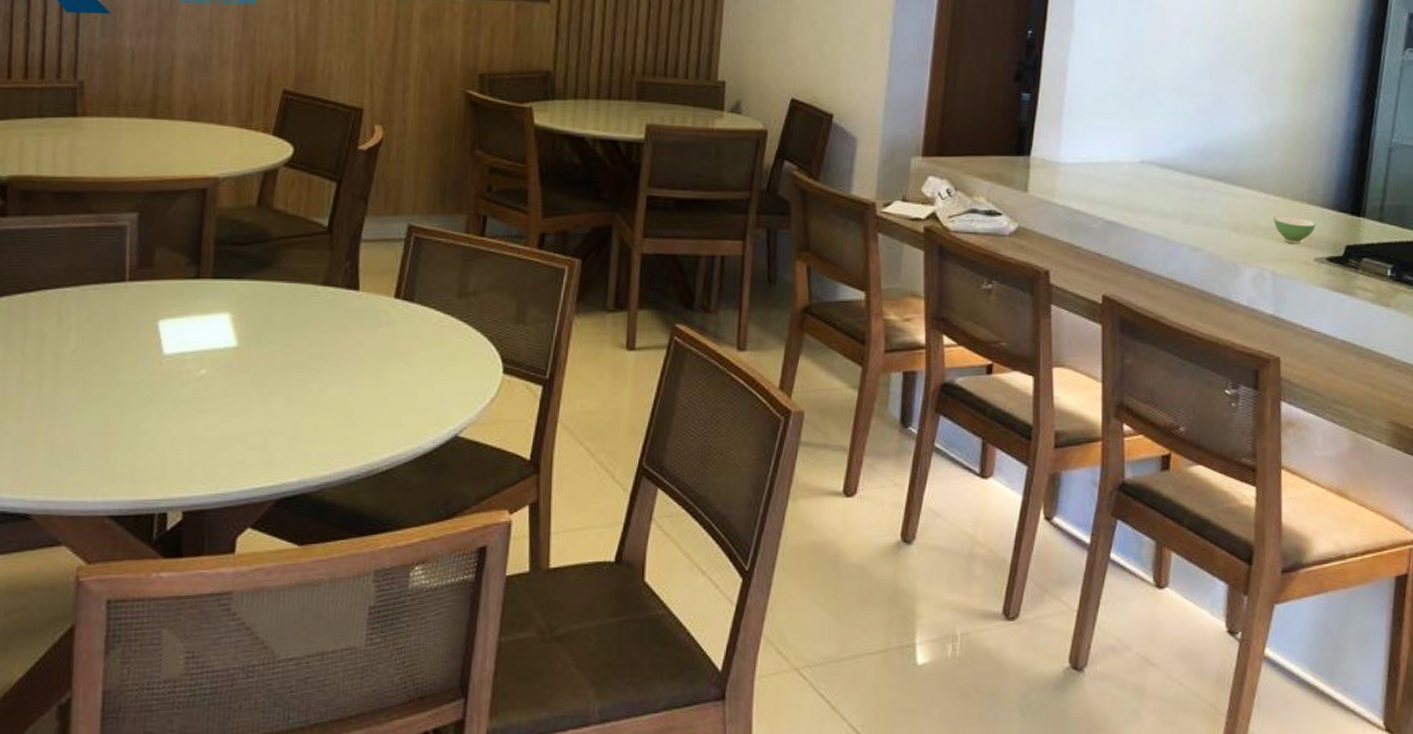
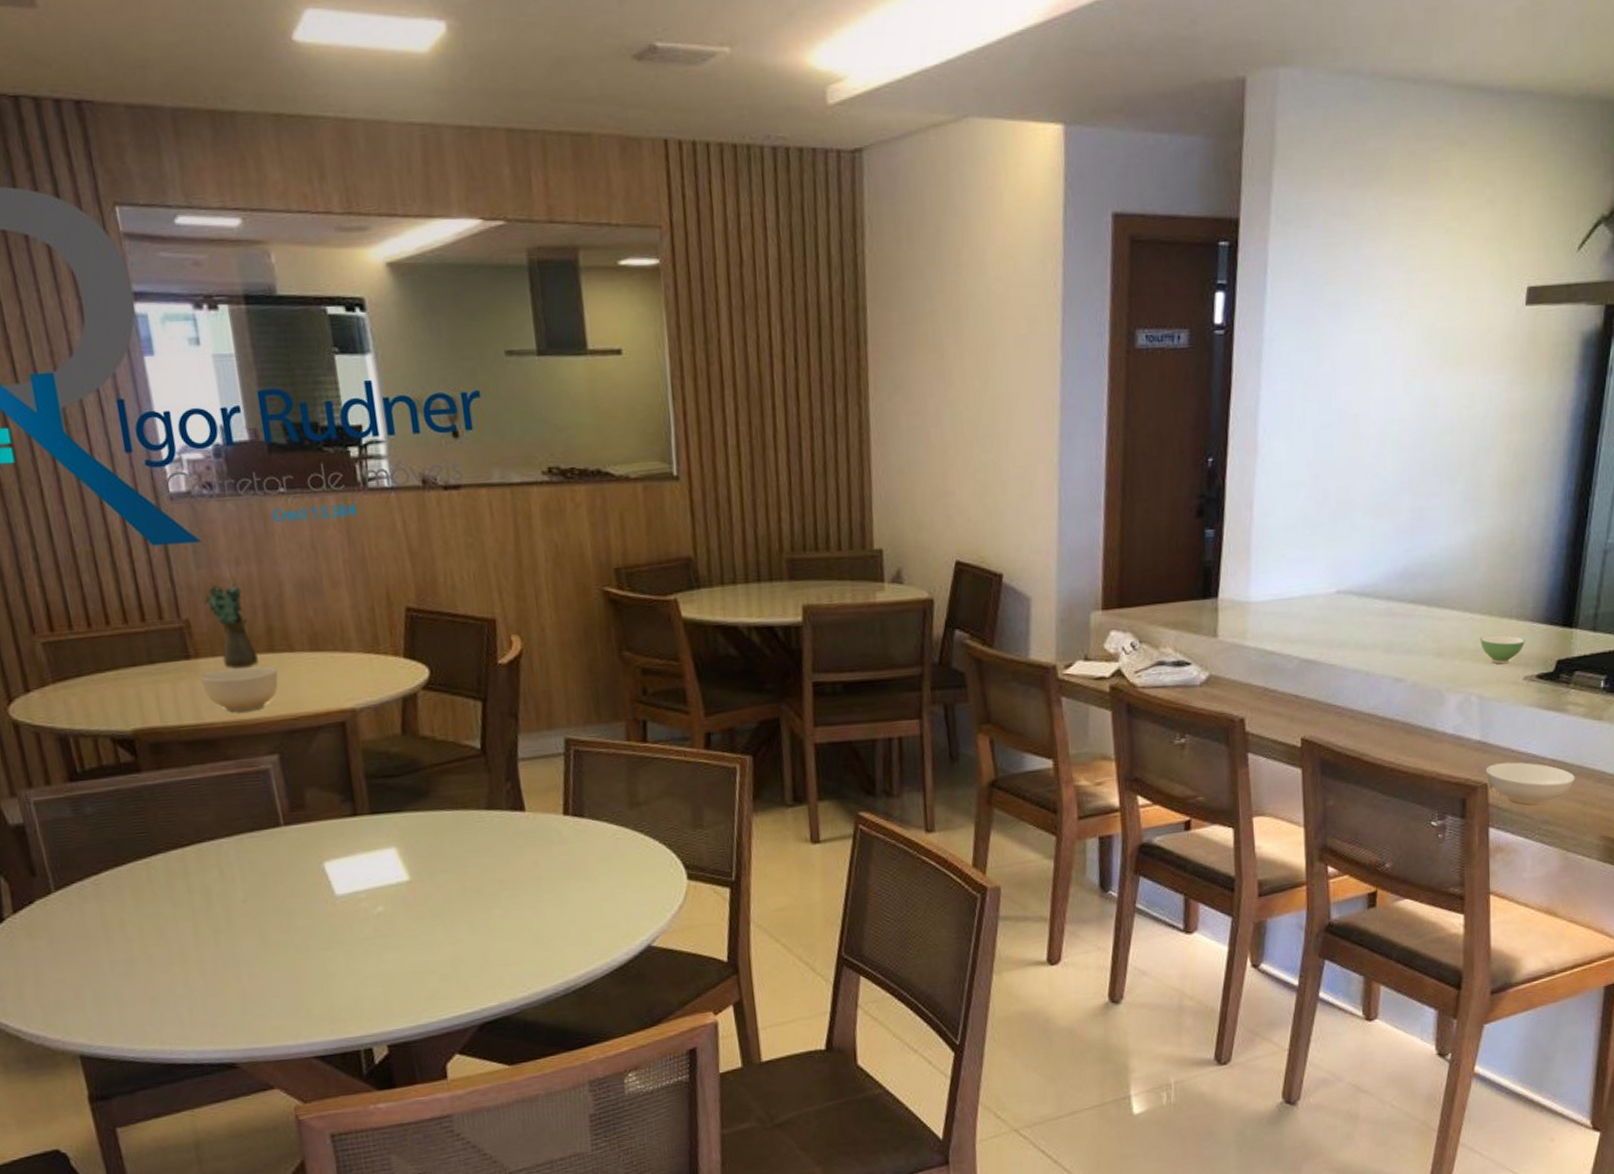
bowl: none [82,128,155,169] -> present [201,666,279,712]
vase: none [101,50,139,131] -> present [204,582,259,671]
bowl: none [1279,339,1364,384] -> present [1486,762,1575,806]

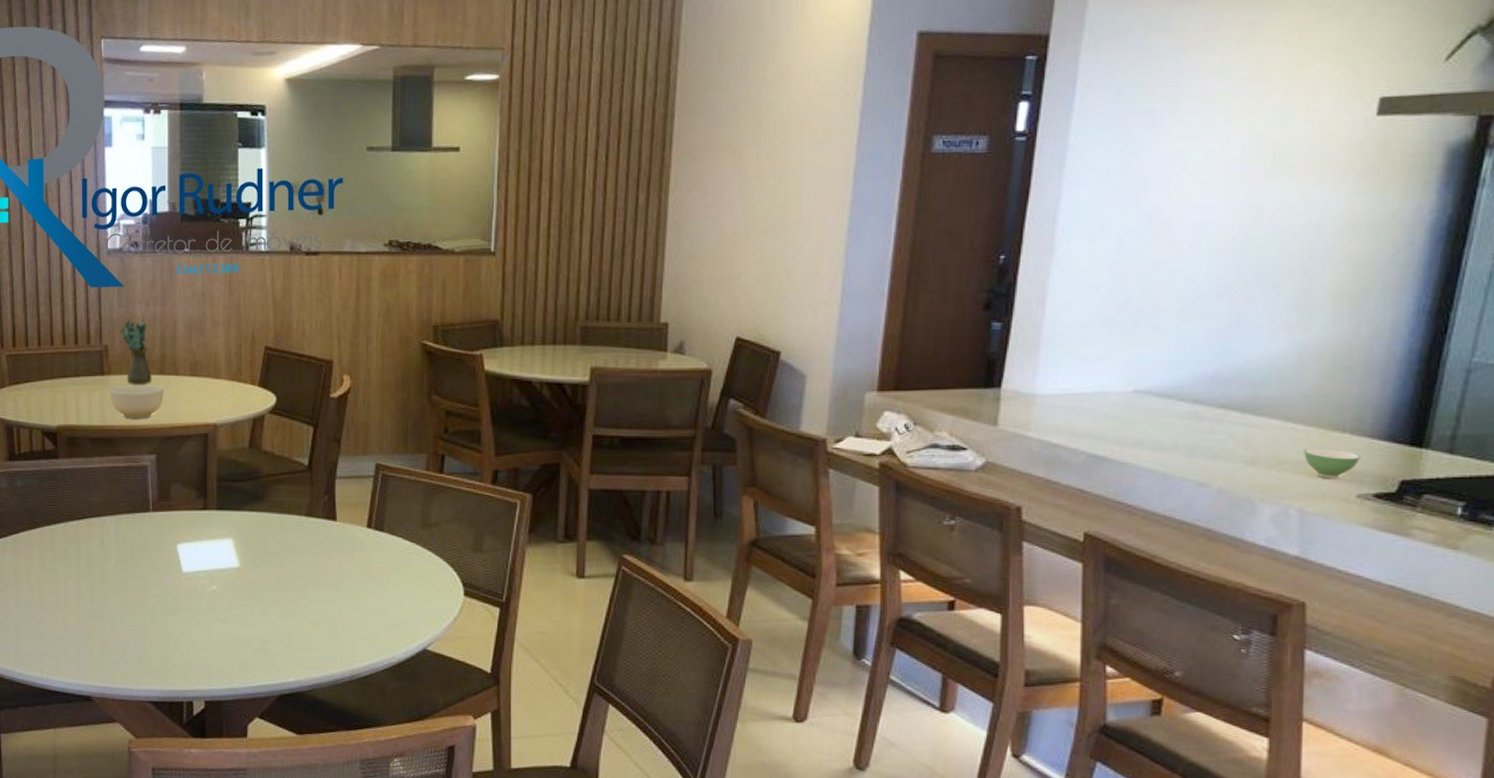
bowl: present [1486,762,1575,806] -> none [1305,583,1419,633]

